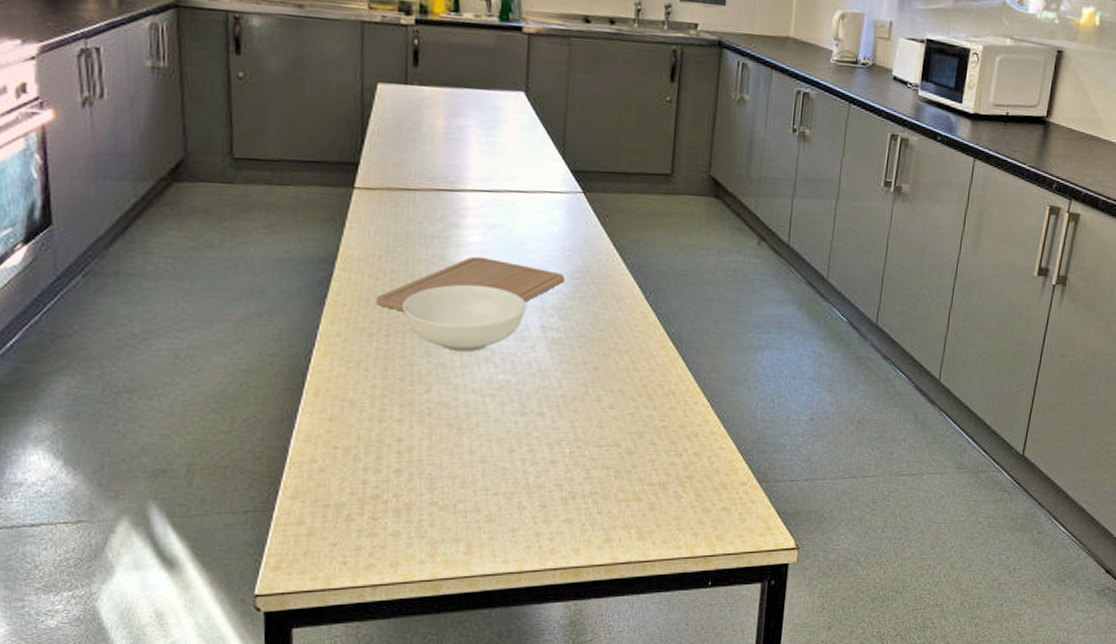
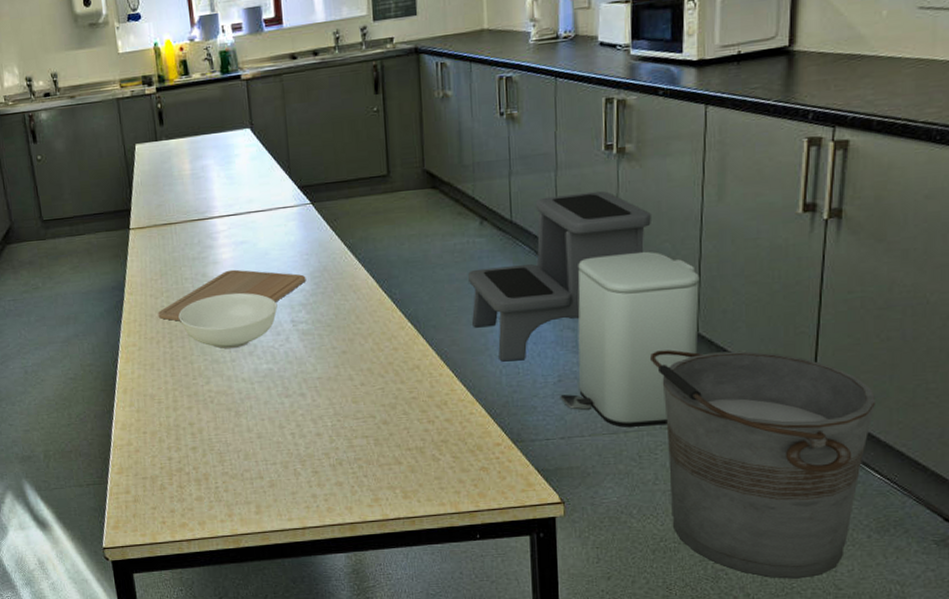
step stool: none [736,225,915,395] -> present [467,191,651,362]
pedal bin: none [809,293,948,472] -> present [560,252,700,427]
bucket: none [894,396,1071,627] -> present [649,349,877,579]

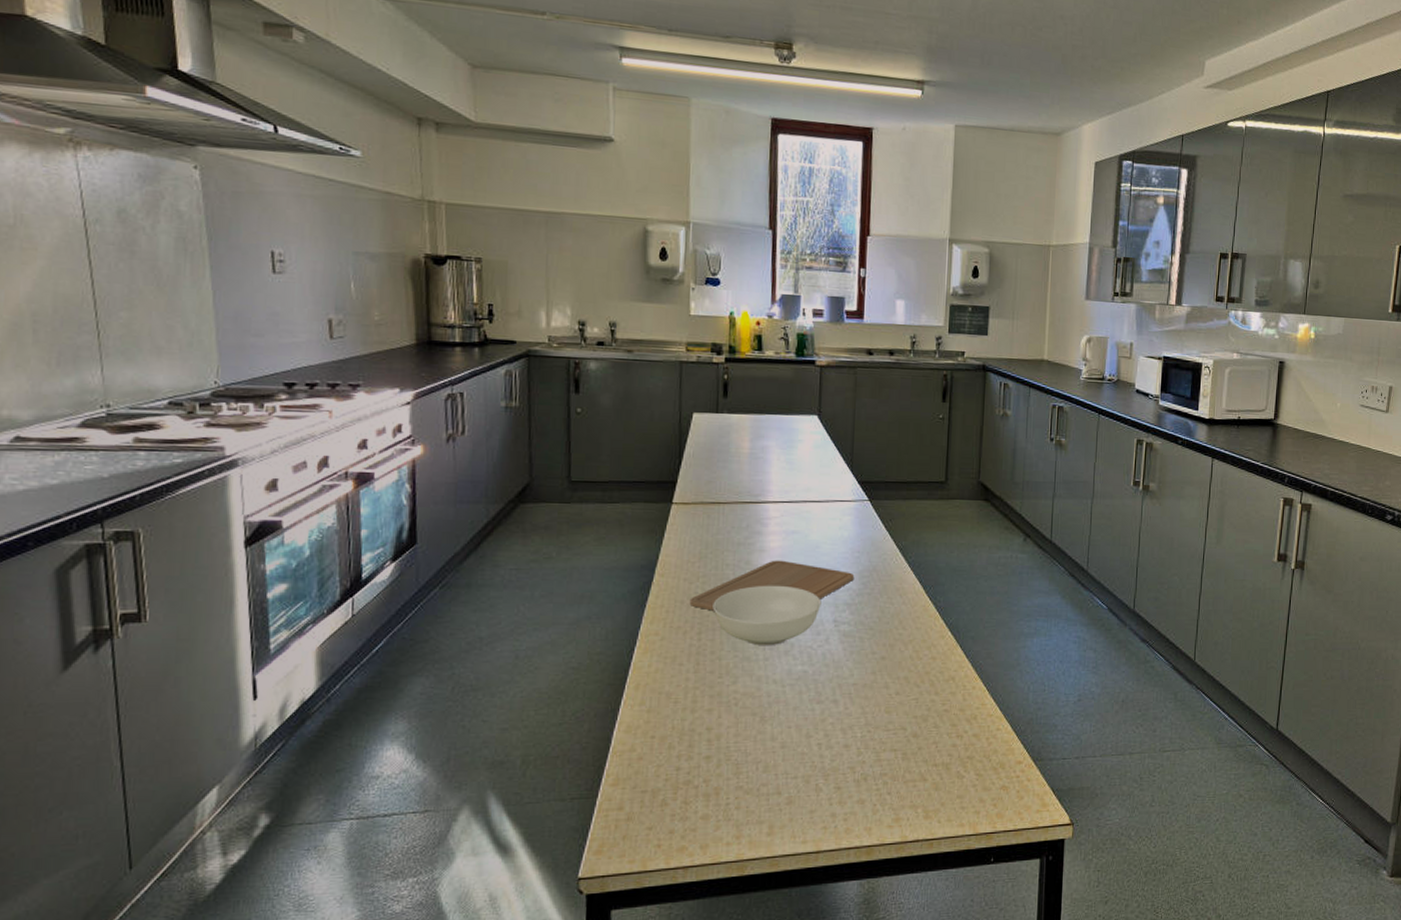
step stool: present [467,191,651,362] -> none [1007,522,1165,678]
pedal bin: present [560,252,700,427] -> none [1078,583,1199,749]
bucket: present [649,349,877,579] -> none [1155,676,1322,899]

